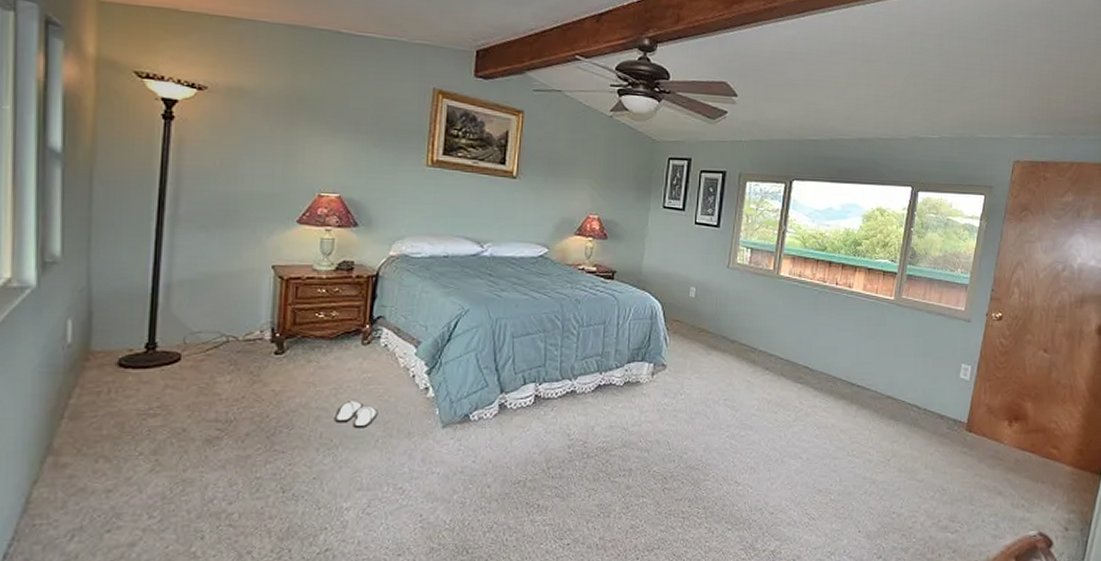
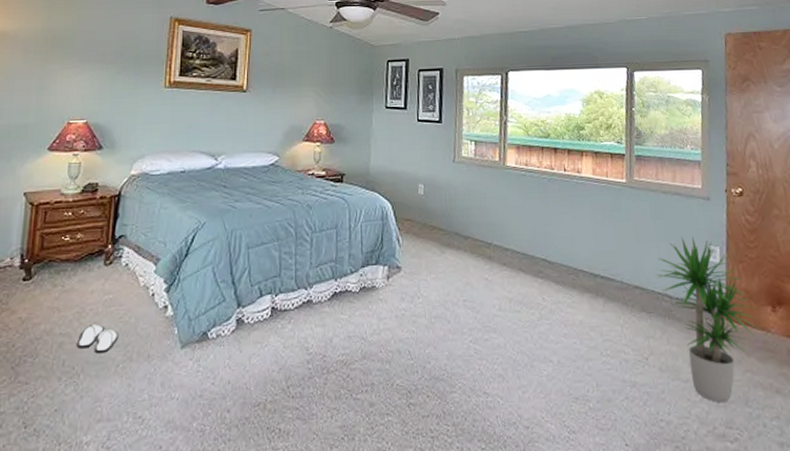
potted plant: none [908,354,996,501] -> present [655,236,761,403]

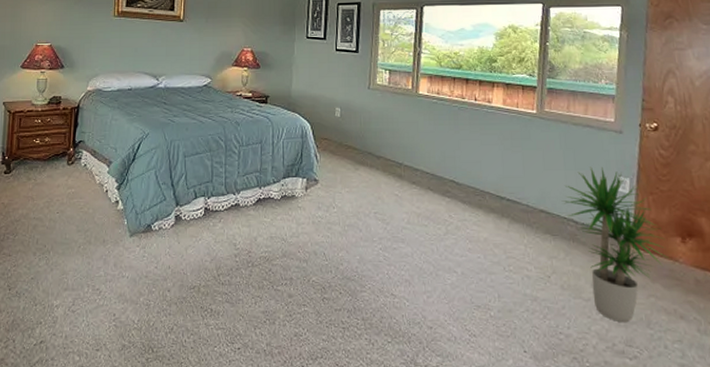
slippers: present [77,324,119,354] -> none [48,212,80,236]

